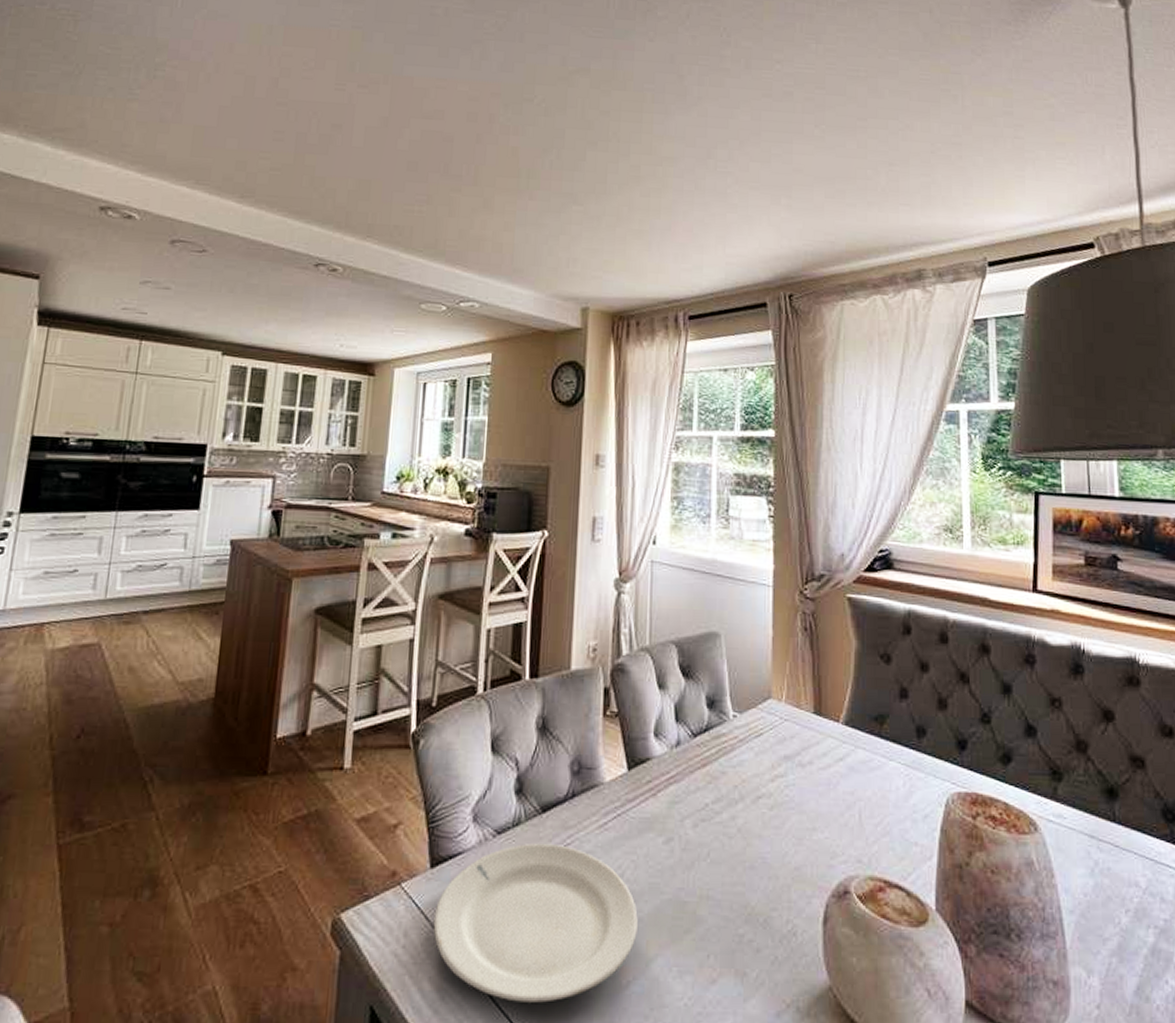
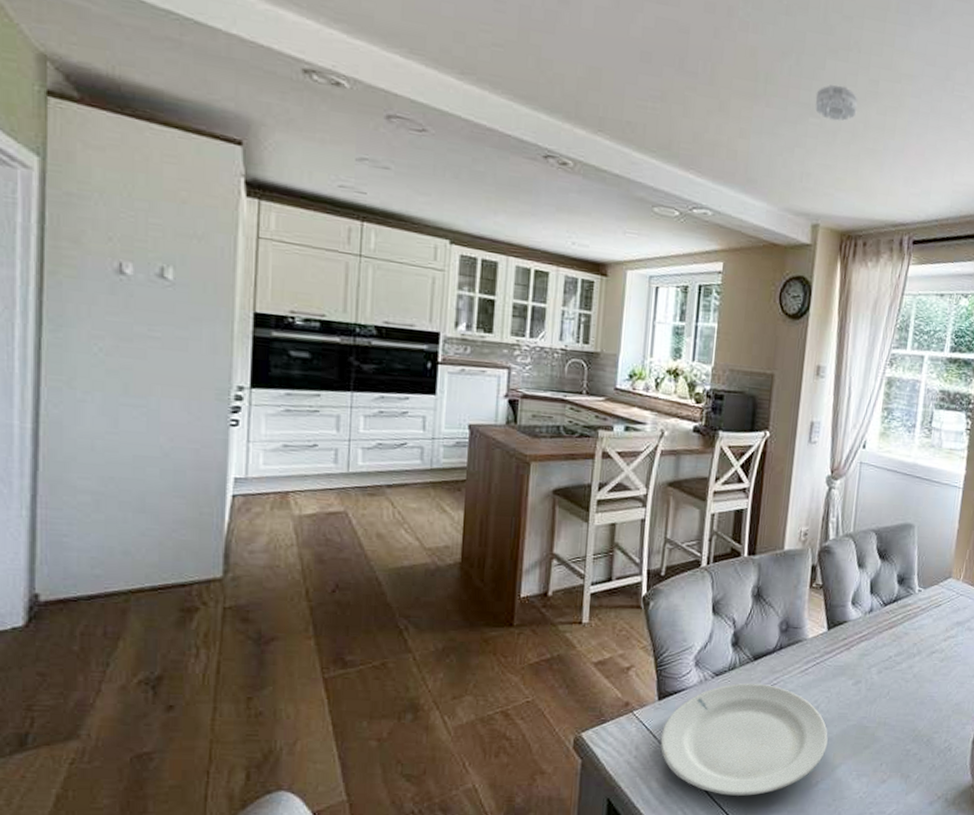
smoke detector: none [577,173,621,207] -> present [814,85,858,122]

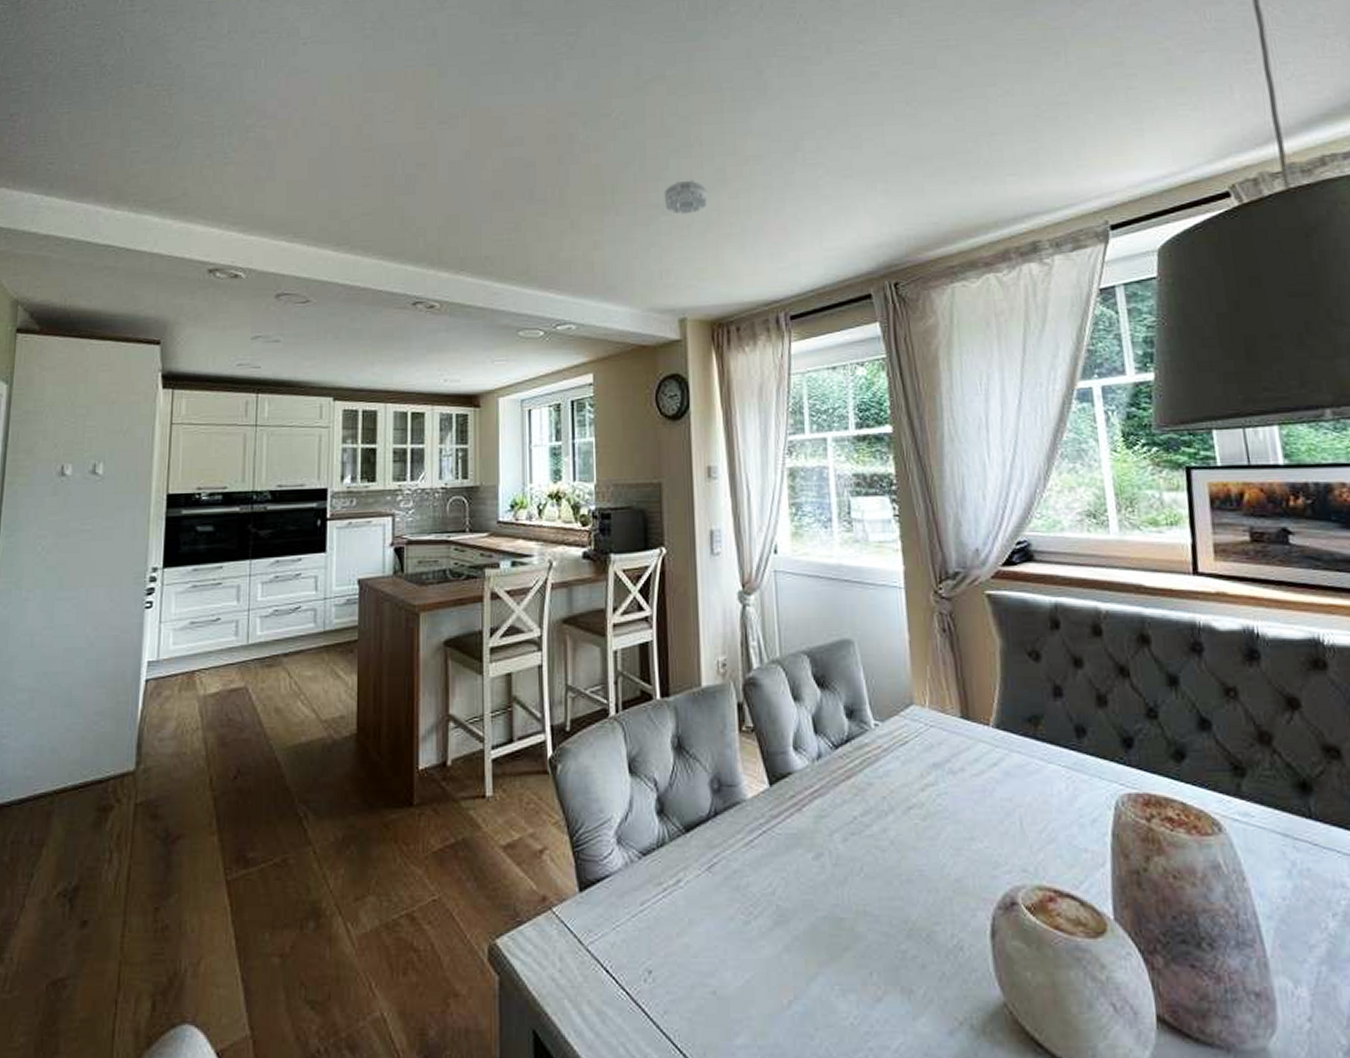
plate: present [660,683,828,796] -> none [587,863,794,1024]

